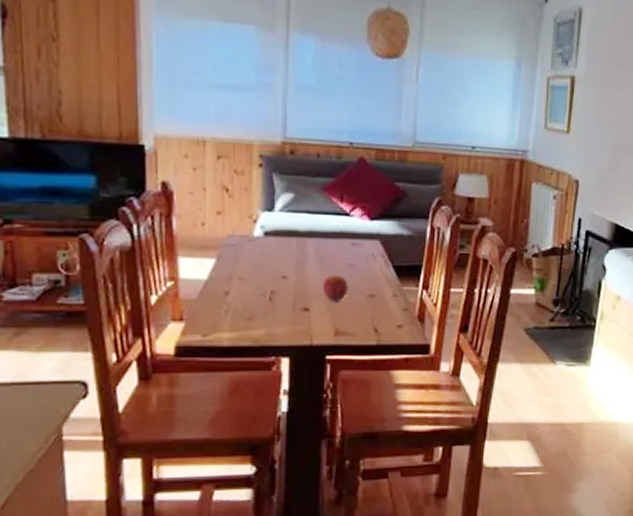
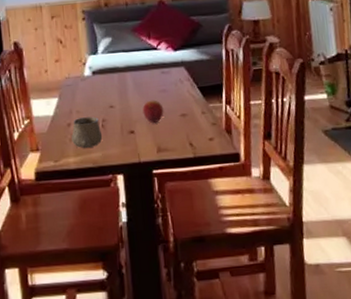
cup: none [228,286,269,323] -> present [72,116,103,148]

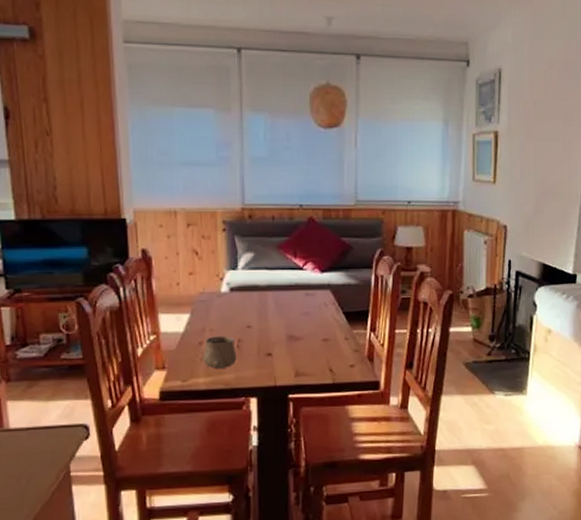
fruit: present [142,100,164,124] -> none [282,322,305,347]

